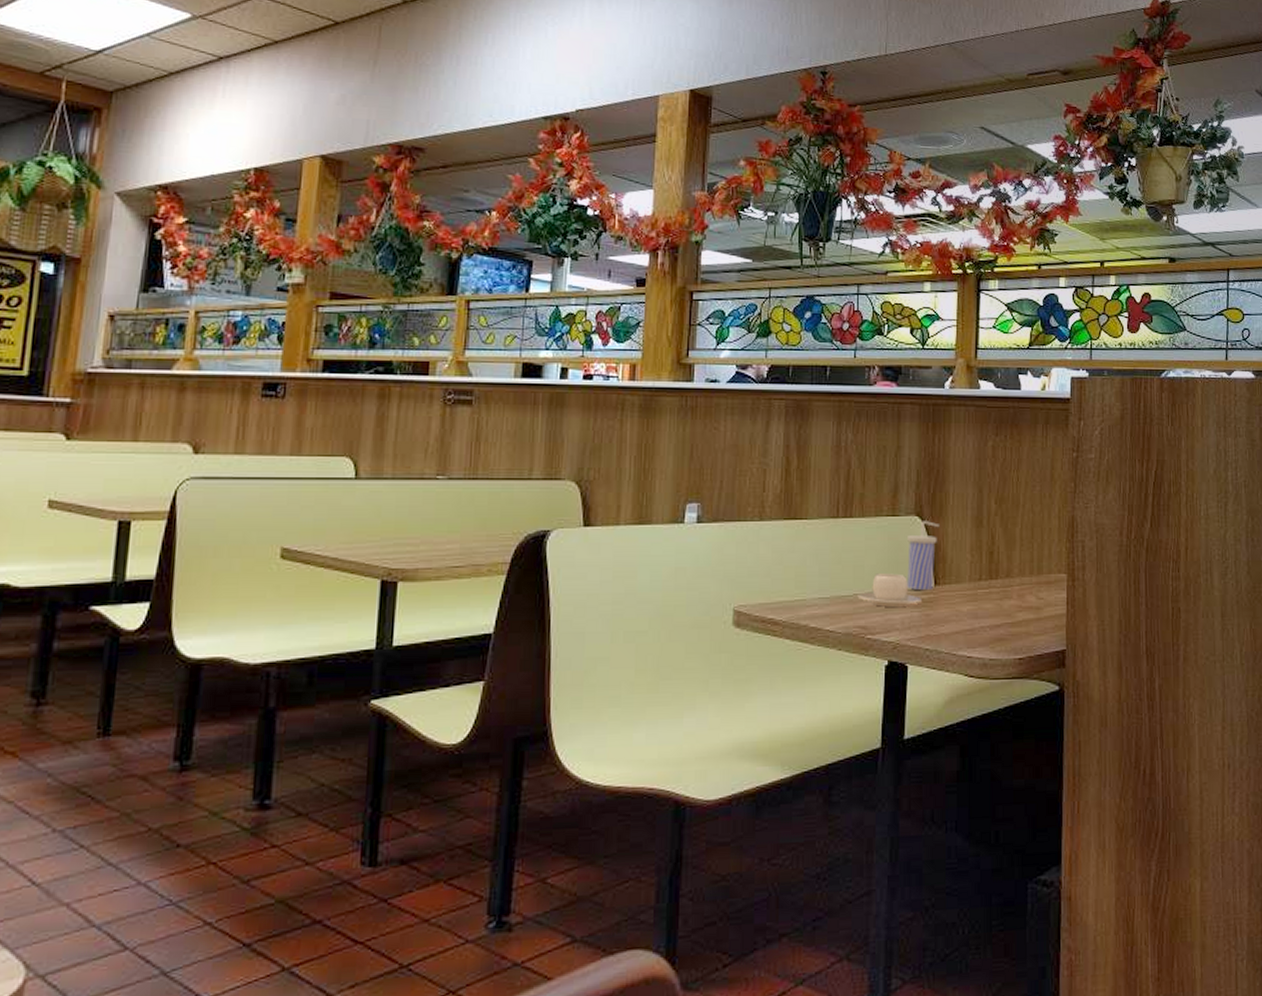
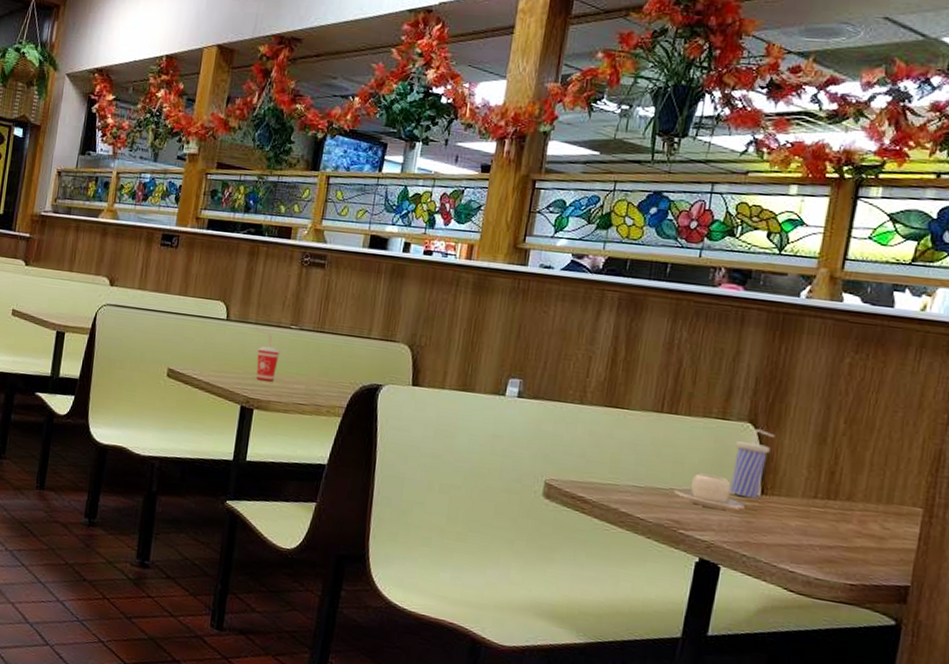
beverage cup: none [393,483,427,547] -> present [255,327,281,383]

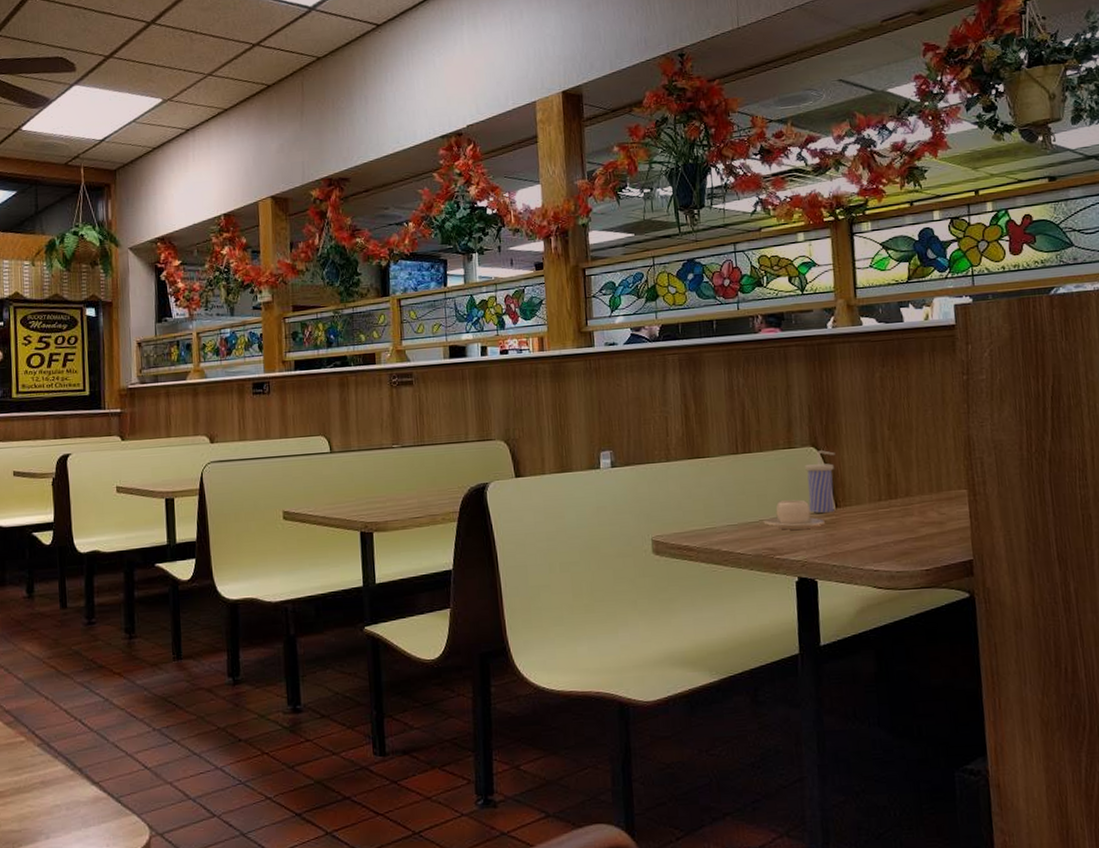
beverage cup: present [255,327,281,383] -> none [360,453,388,505]

